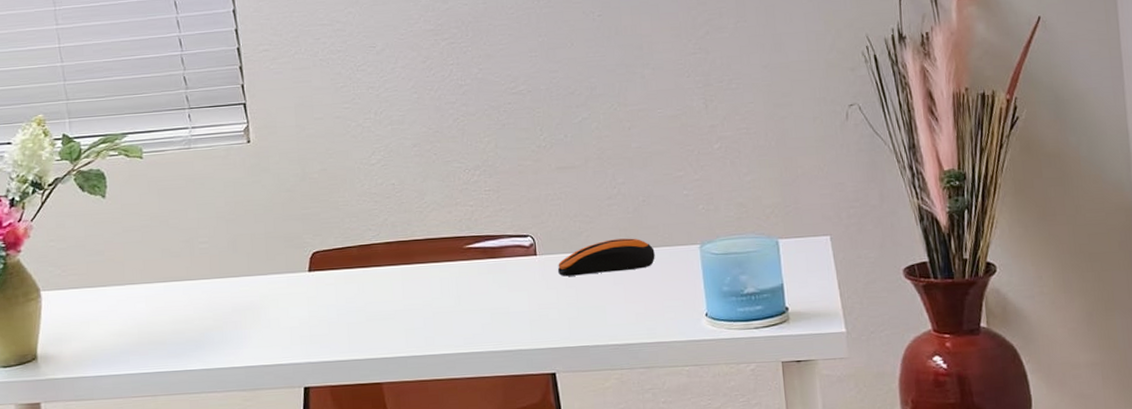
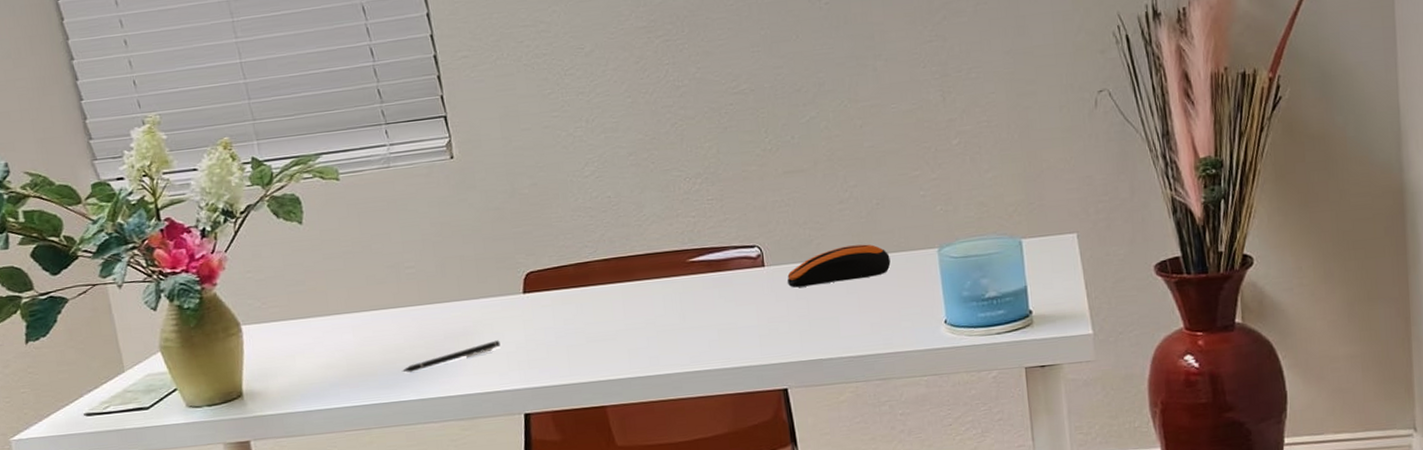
pen: none [189,315,285,343] -> present [401,340,500,373]

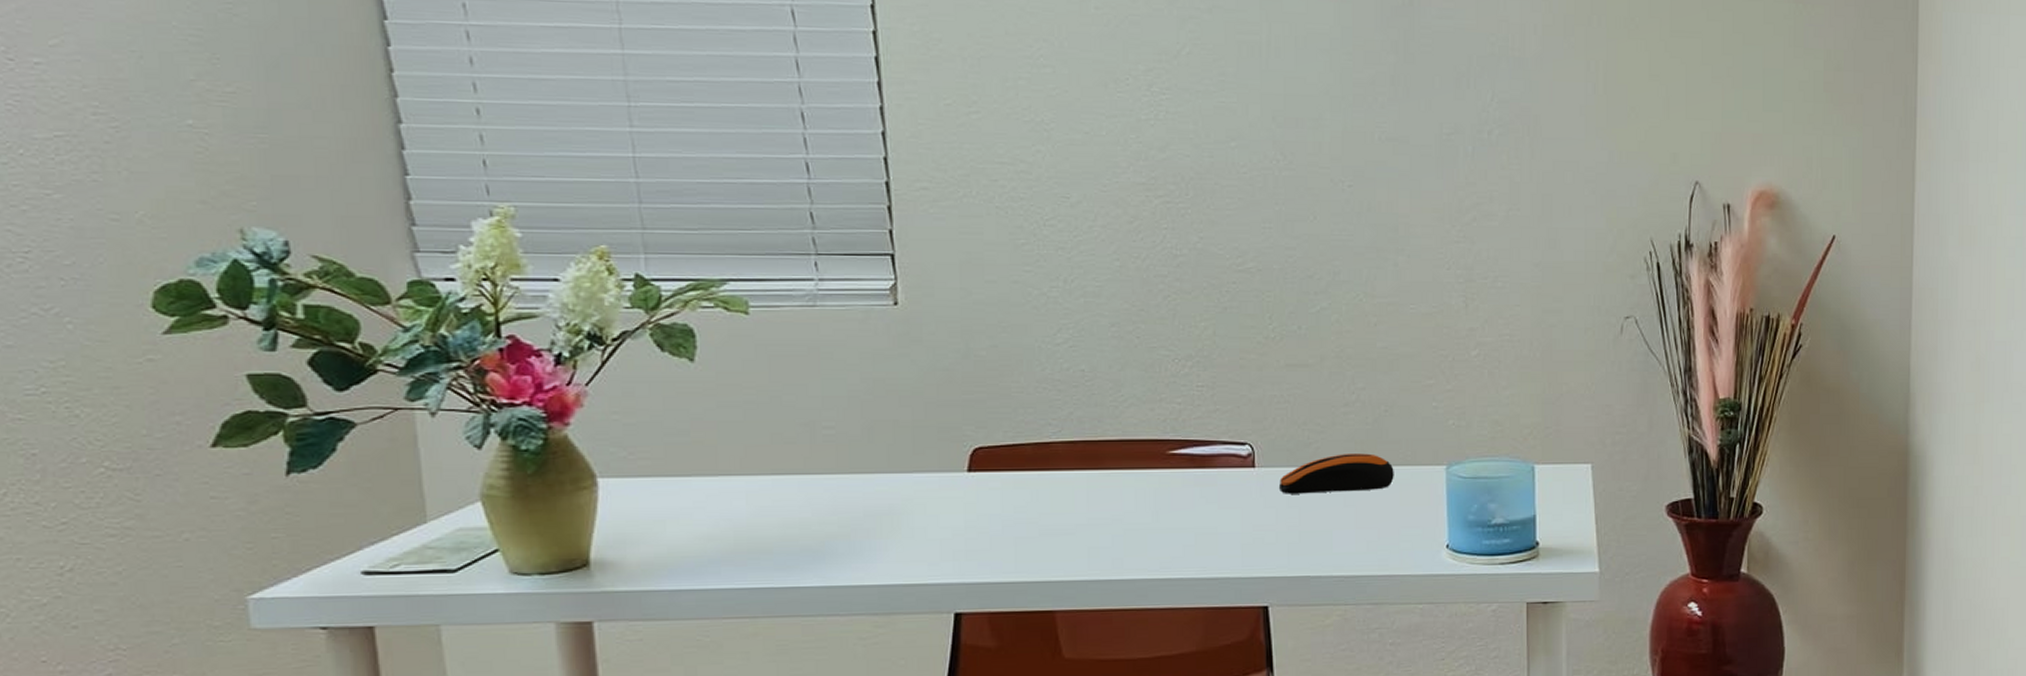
pen: present [401,340,500,373] -> none [804,524,933,553]

